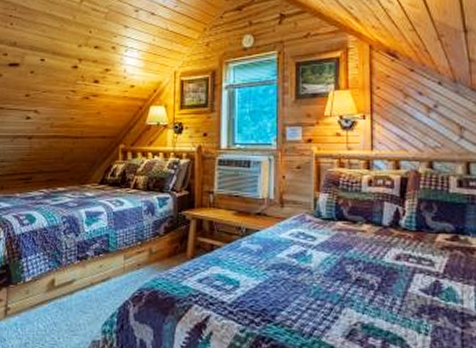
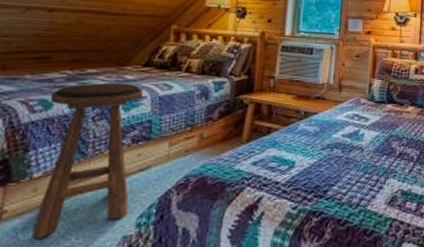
stool: none [27,200,101,334] -> present [31,83,144,238]

